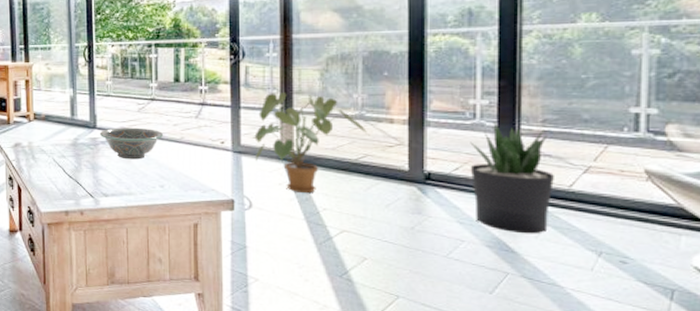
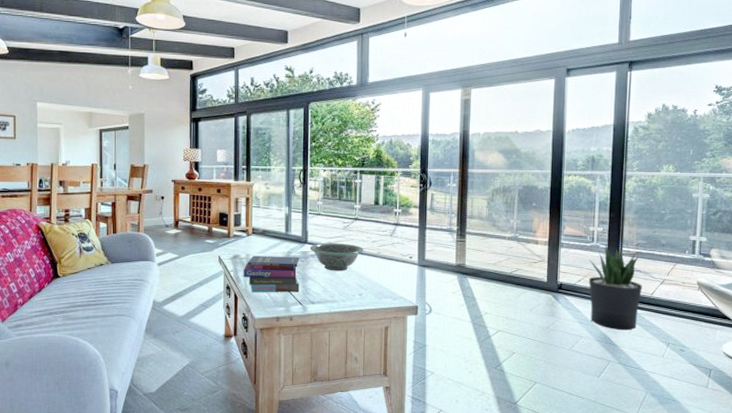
books: none [27,143,90,184] -> present [244,256,300,293]
house plant: present [253,93,370,193] -> none [435,217,521,300]

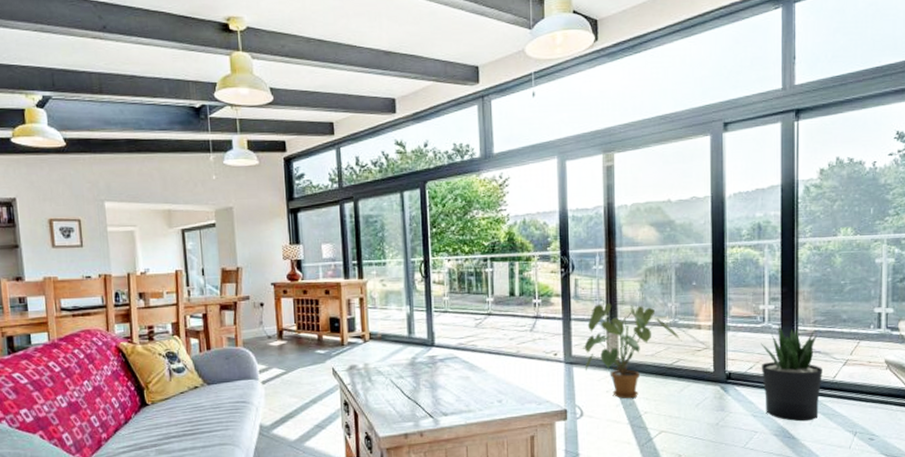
books: present [244,256,300,293] -> none [363,362,429,408]
decorative bowl: present [309,243,364,271] -> none [437,343,501,377]
house plant: none [435,217,521,300] -> present [583,304,682,398]

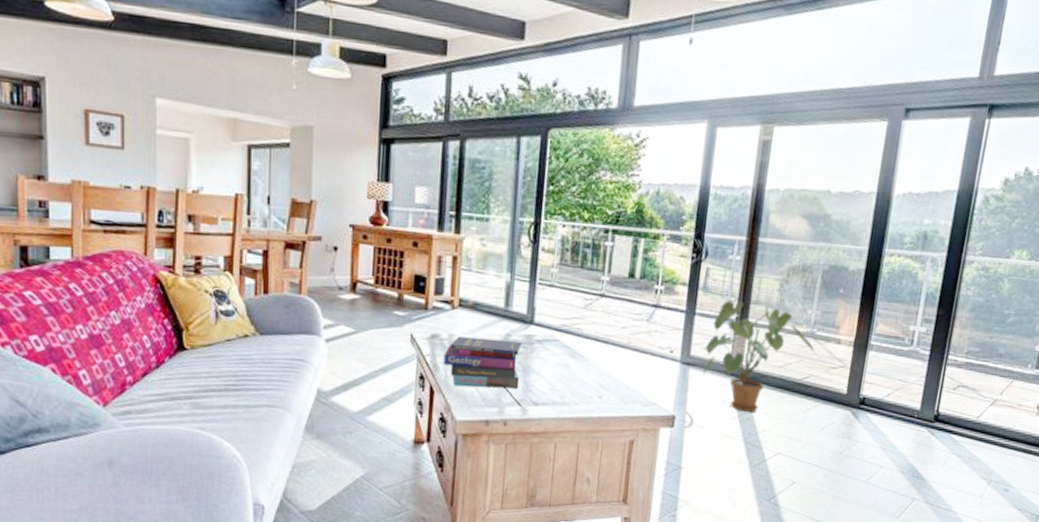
books: none [363,362,429,408] -> present [444,336,523,389]
planter: present [761,323,822,422] -> none [897,349,969,462]

